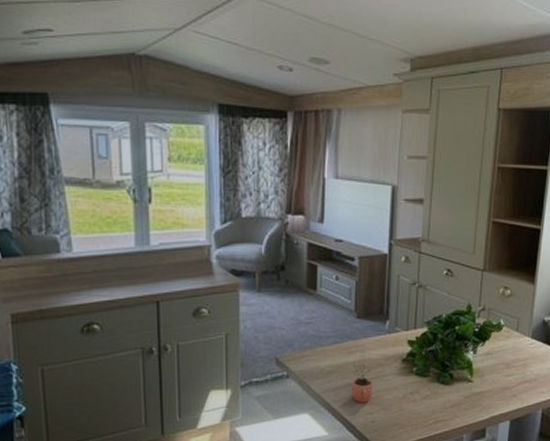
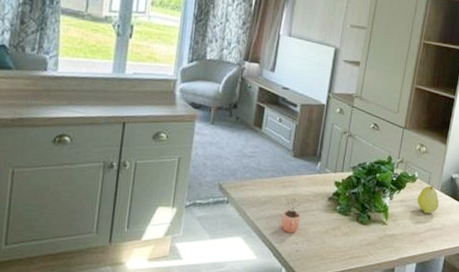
fruit: none [505,332,532,365] -> present [417,185,440,214]

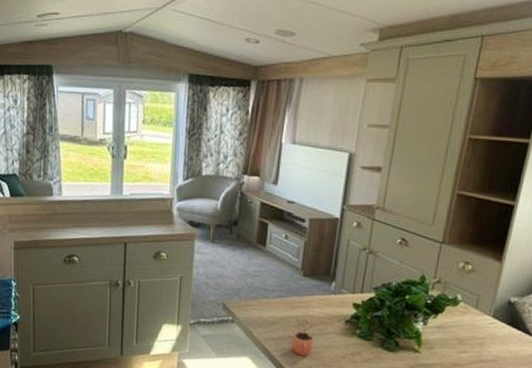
fruit: present [417,185,440,214] -> none [459,310,492,343]

